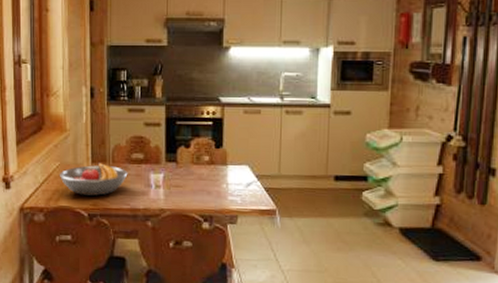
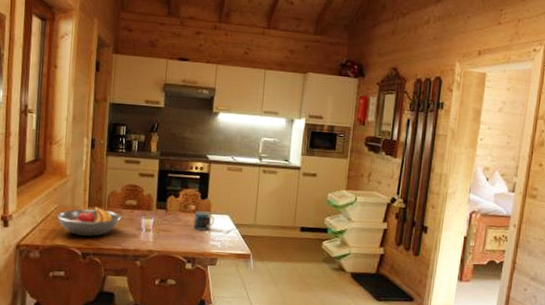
mug: none [208,162,232,184] -> present [193,211,214,231]

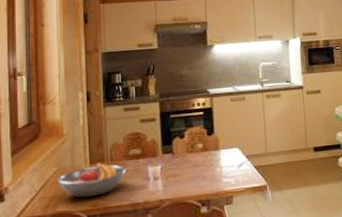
mug: present [193,211,214,231] -> none [203,147,224,169]

